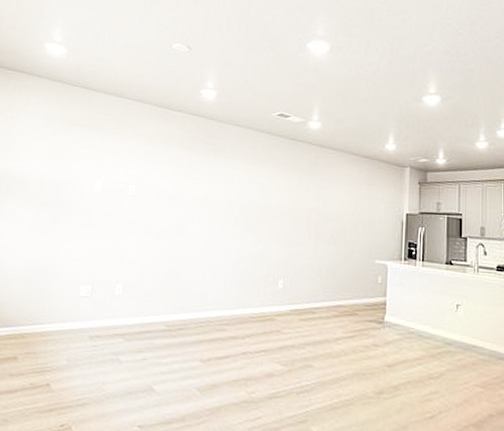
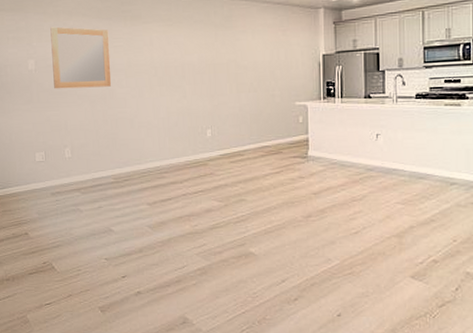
home mirror: none [118,149,189,220] -> present [50,26,112,89]

